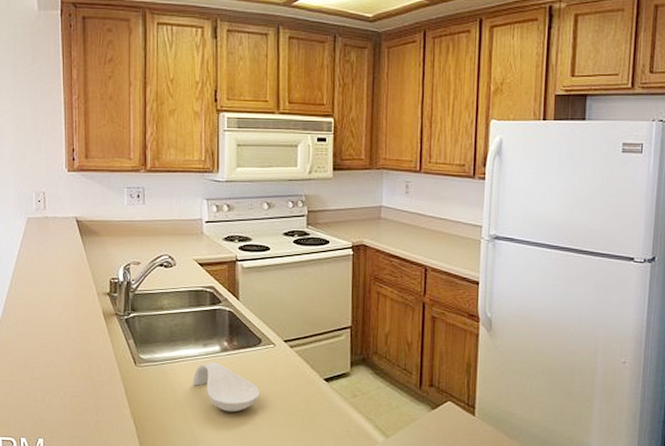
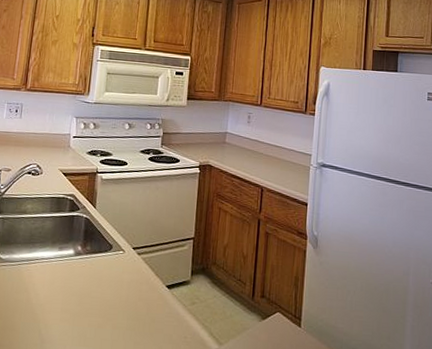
spoon rest: present [192,362,260,412] -> none [44,265,107,314]

